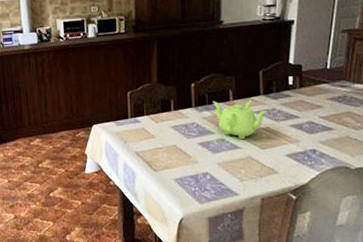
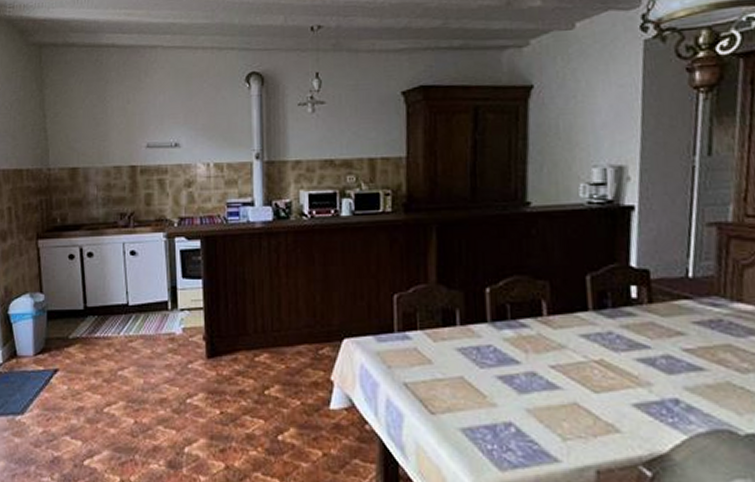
teapot: present [213,100,268,140] -> none [517,315,601,376]

